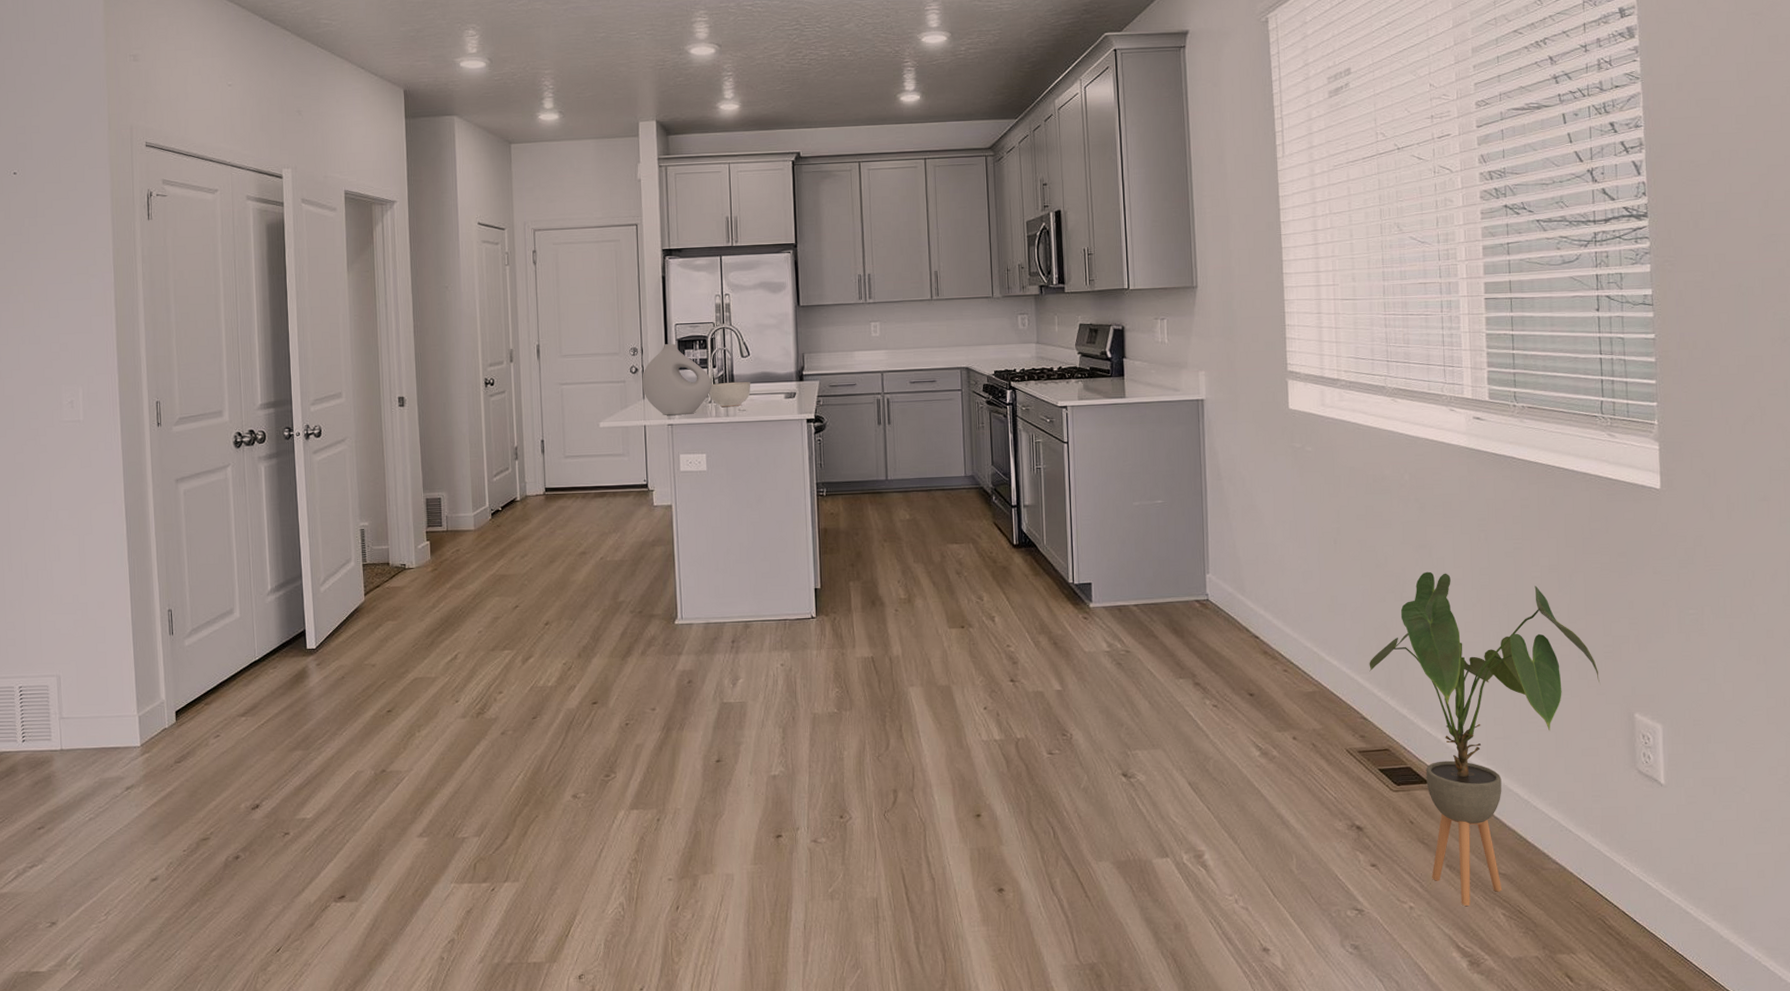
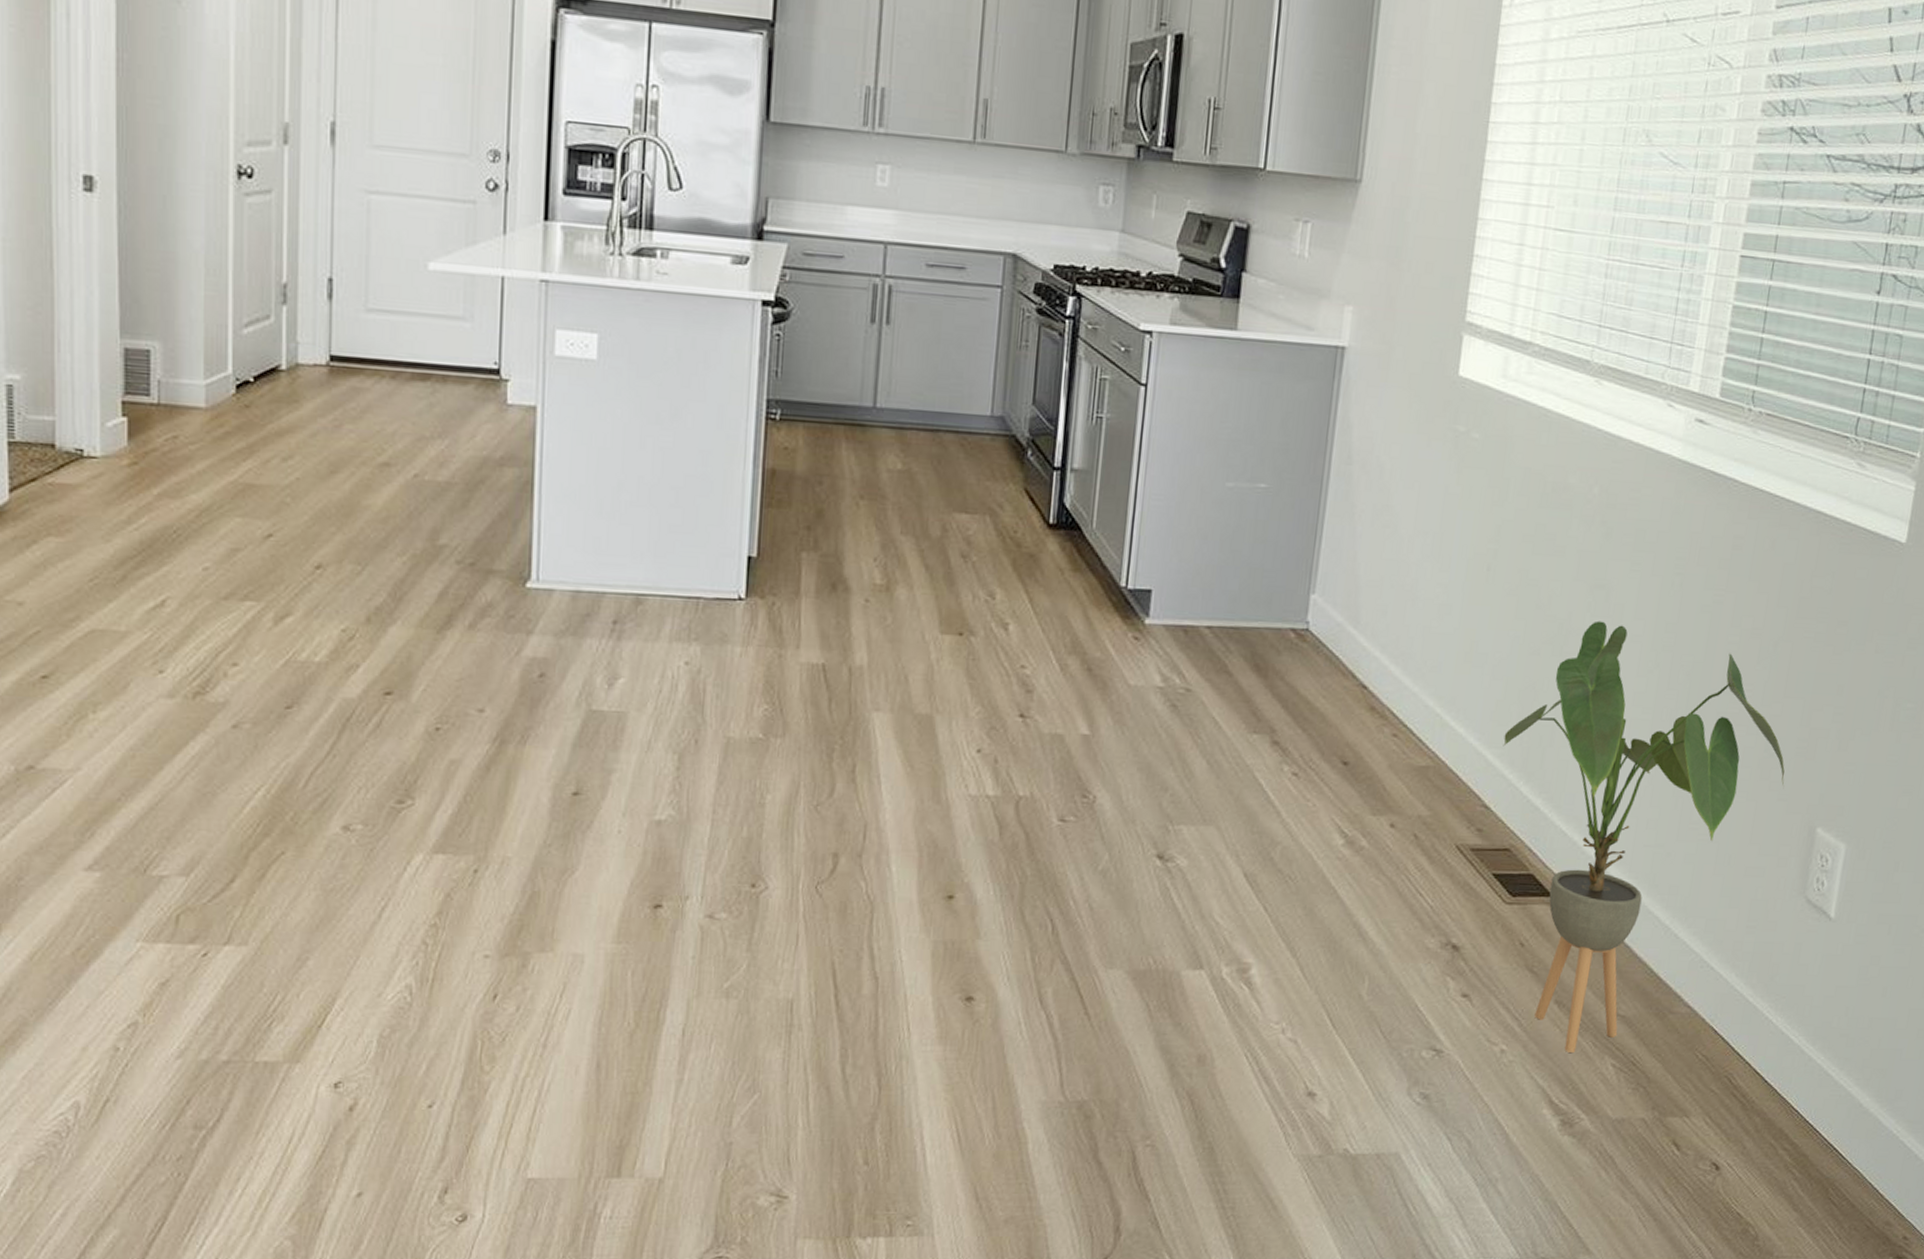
vase: present [642,344,712,415] -> none [503,151,618,269]
bowl: present [709,381,751,408] -> none [611,225,680,267]

